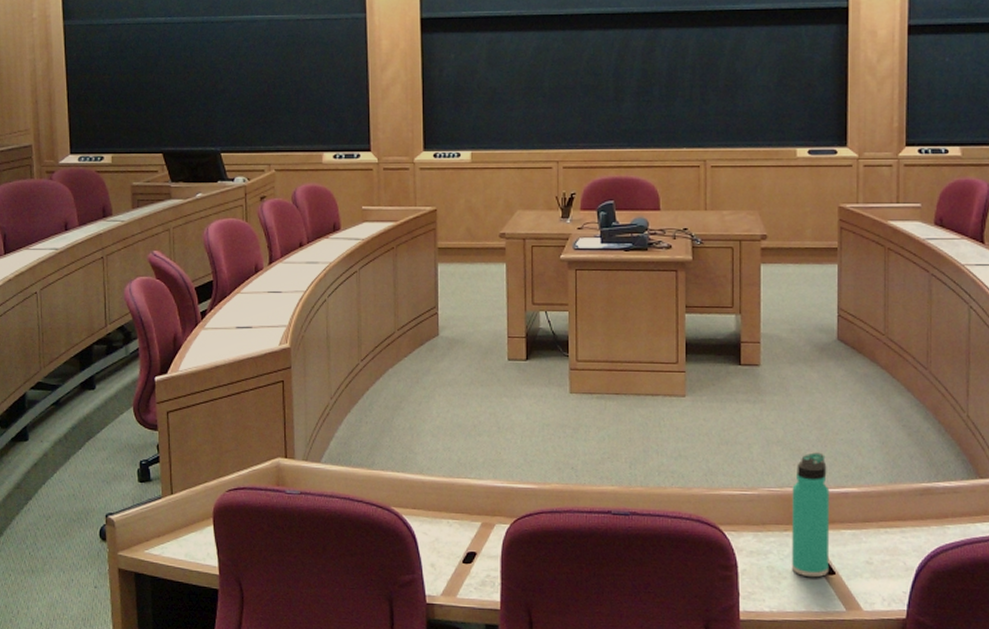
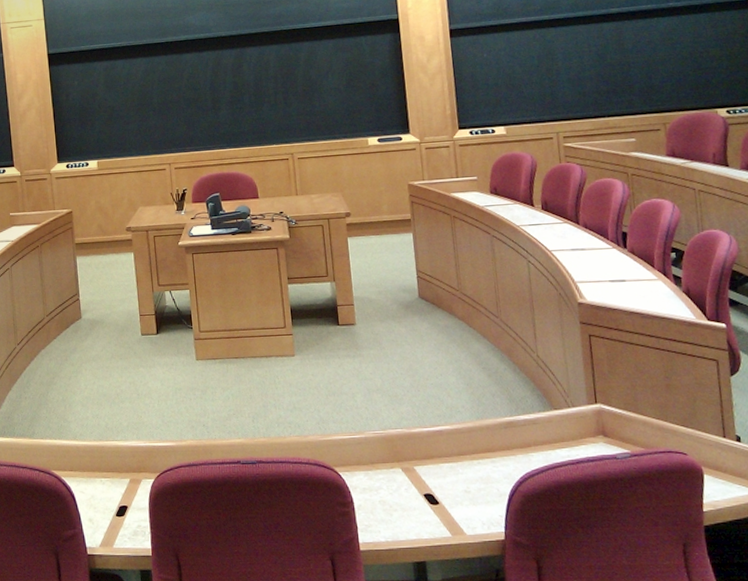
thermos bottle: present [792,452,830,578] -> none [394,397,433,508]

